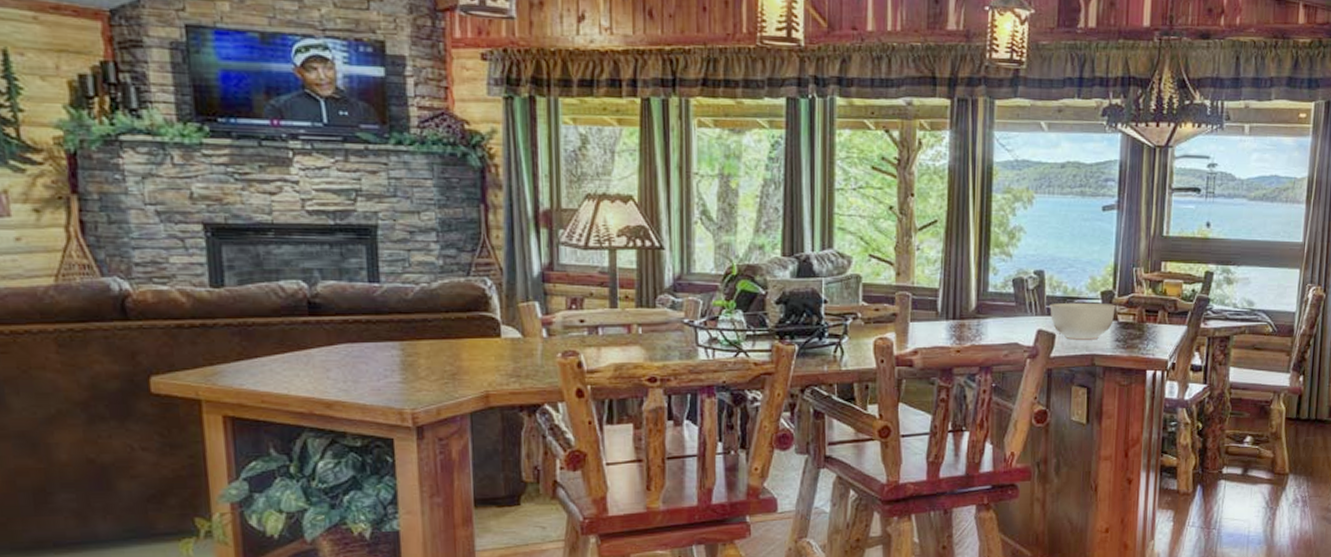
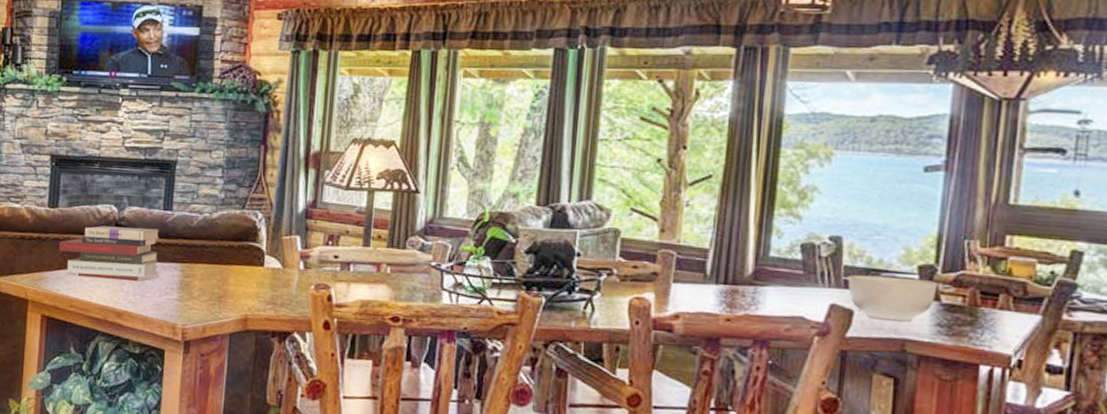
books: none [232,304,374,367] -> present [58,225,159,282]

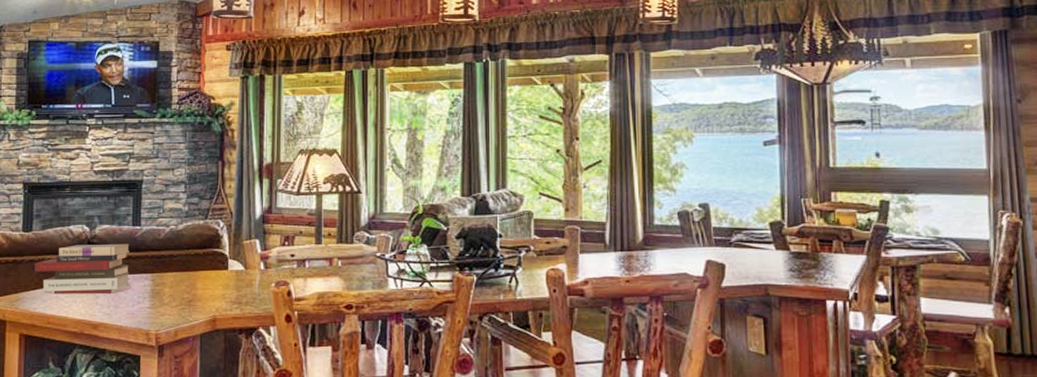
bowl: present [847,274,938,322] -> none [717,233,786,270]

